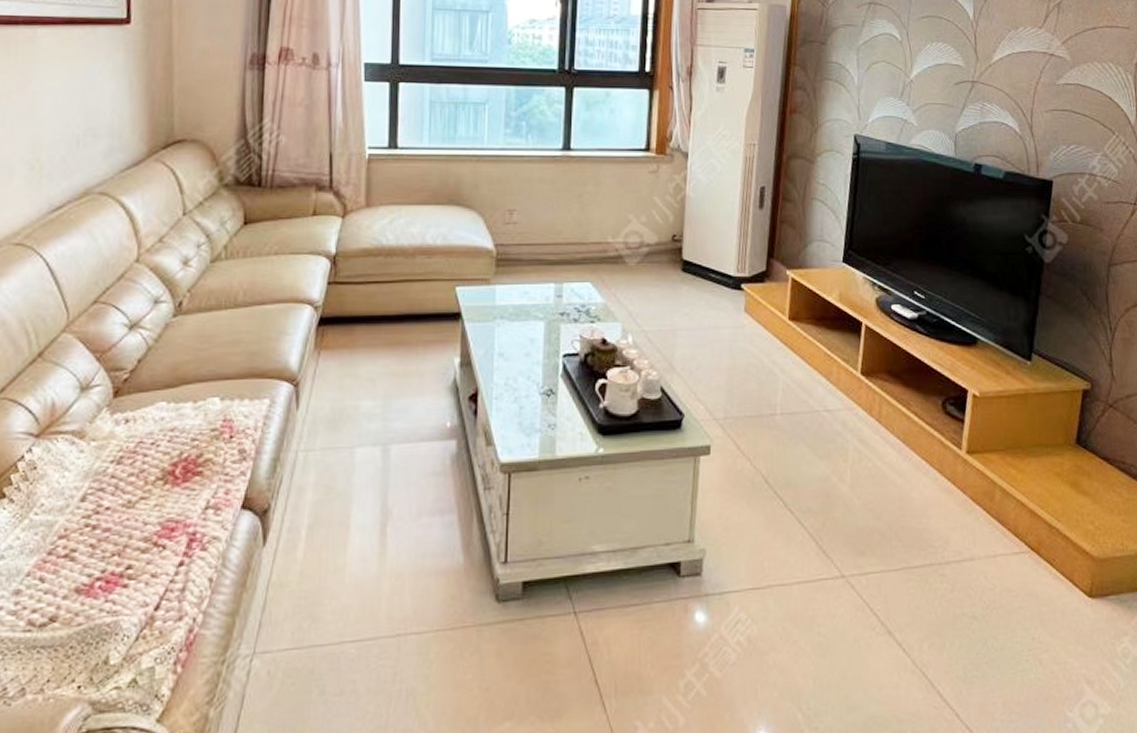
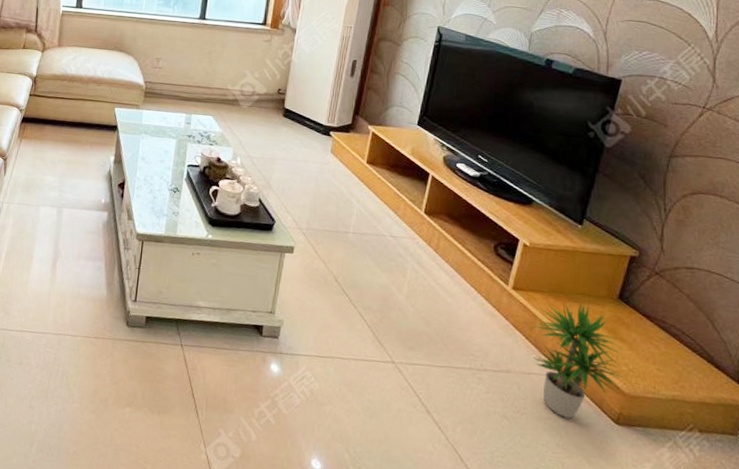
potted plant: none [992,457,1091,603] -> present [533,302,624,419]

